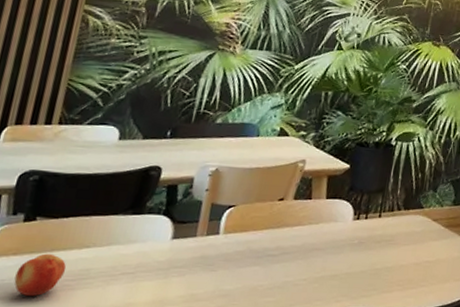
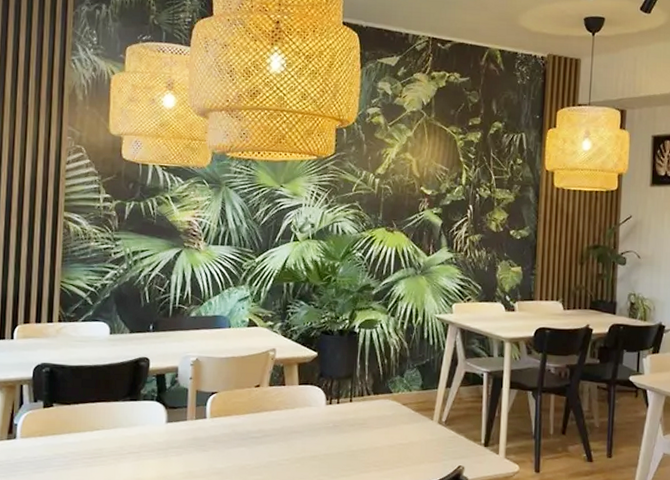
fruit: present [14,253,67,296] -> none [44,435,83,471]

